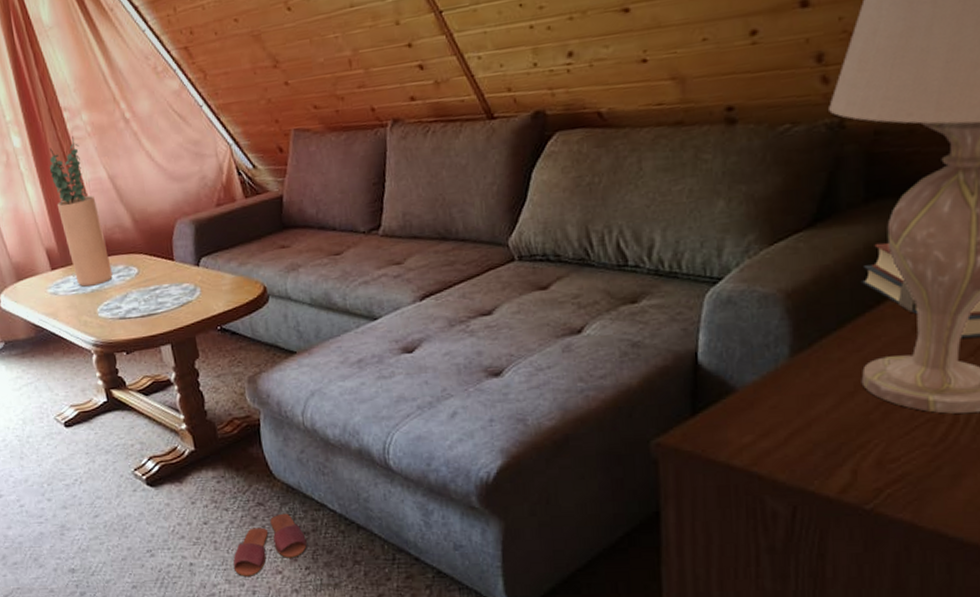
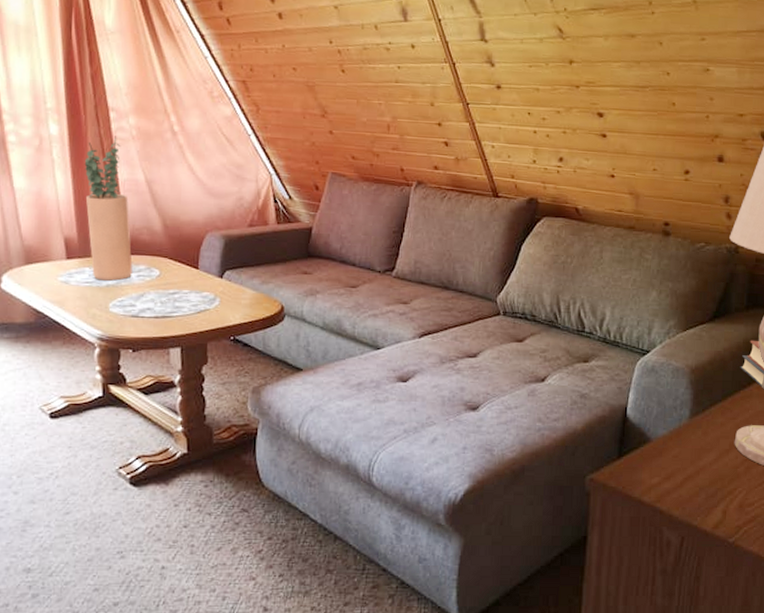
slippers: present [233,513,307,577] -> none [207,521,284,582]

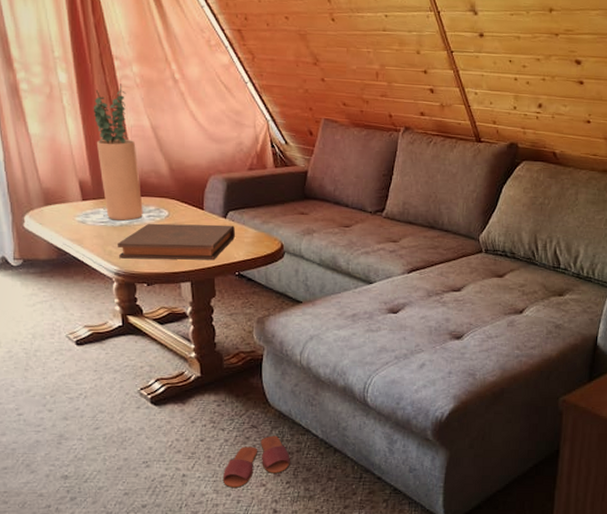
book: none [101,283,233,324] -> present [117,223,236,260]
slippers: none [207,521,284,582] -> present [222,435,290,488]

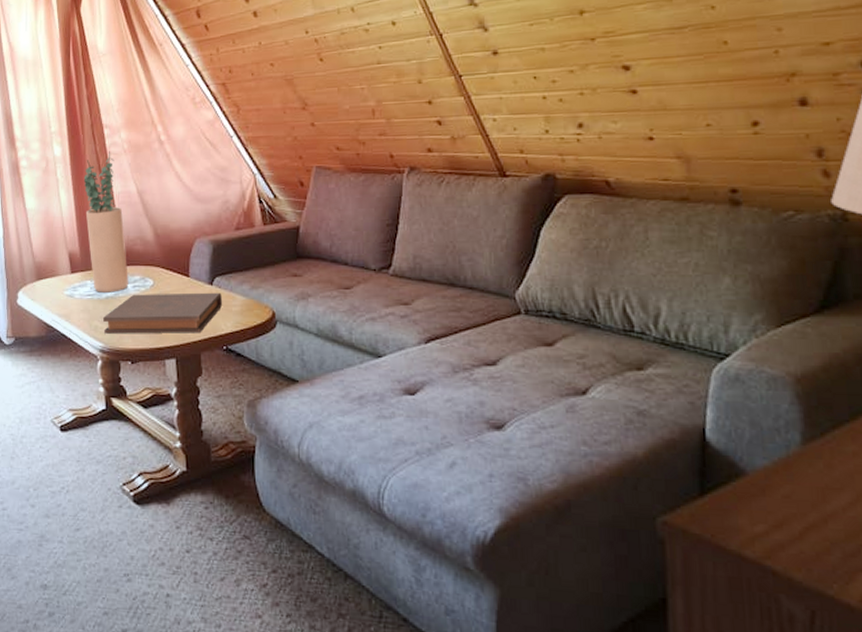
slippers: present [222,435,290,488] -> none [211,550,290,617]

